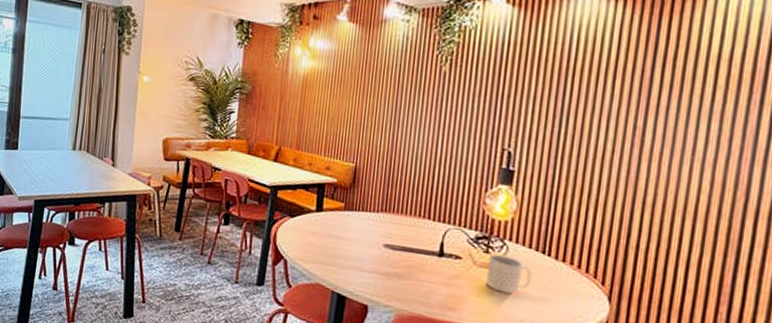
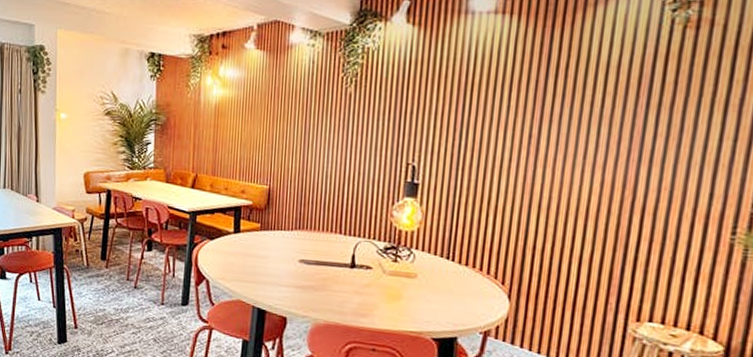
mug: present [486,254,532,295] -> none [396,263,438,299]

